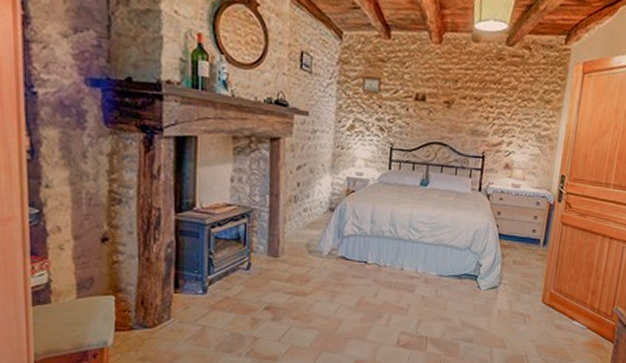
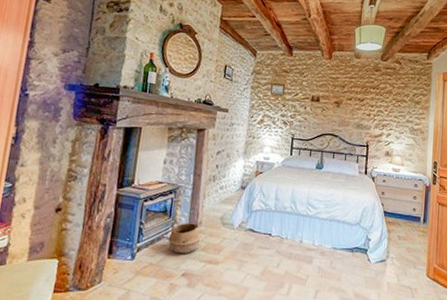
woven basket: none [244,248,284,286] -> present [168,220,202,254]

